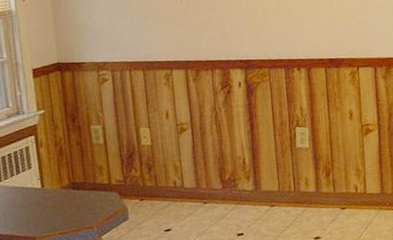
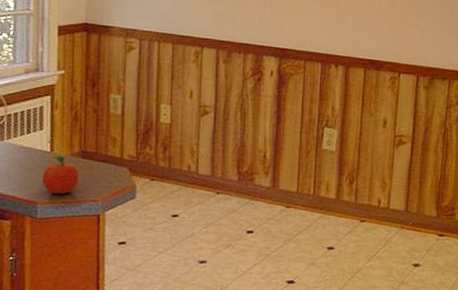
fruit: none [36,190,72,227] -> present [42,155,79,194]

